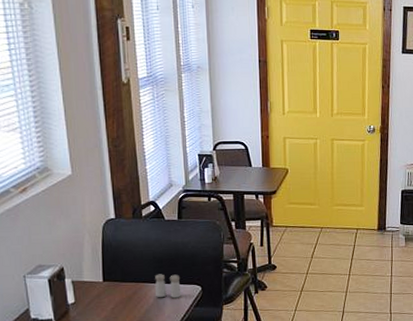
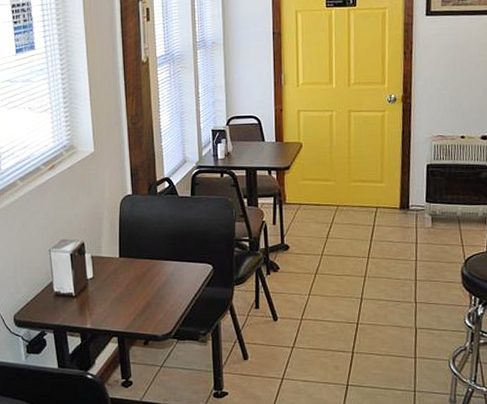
salt and pepper shaker: present [155,274,181,299] -> none [168,251,193,277]

